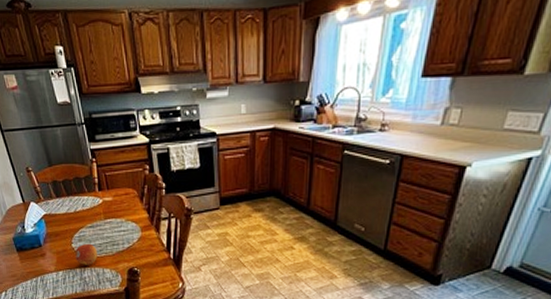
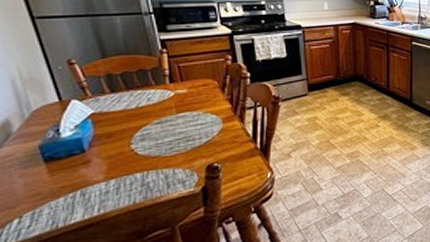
fruit: present [74,243,97,265] -> none [134,141,166,168]

